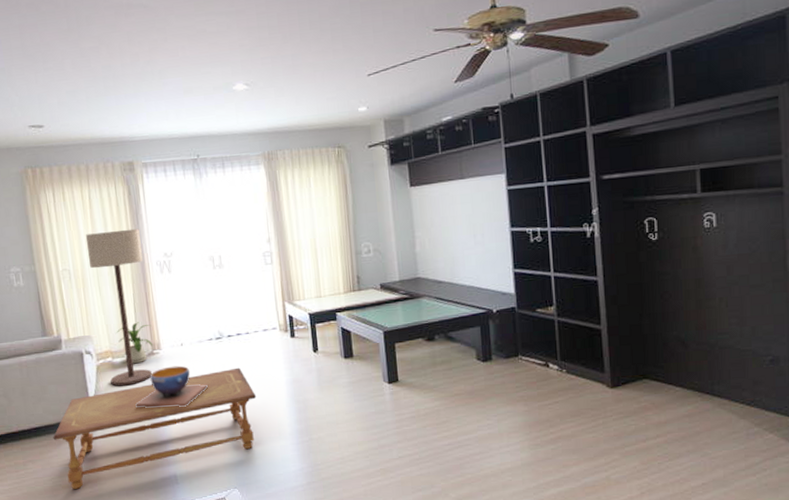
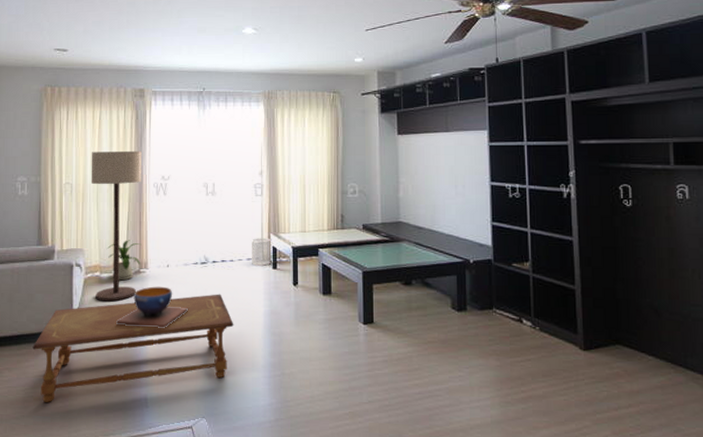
wastebasket: none [265,307,288,336] -> present [251,238,271,266]

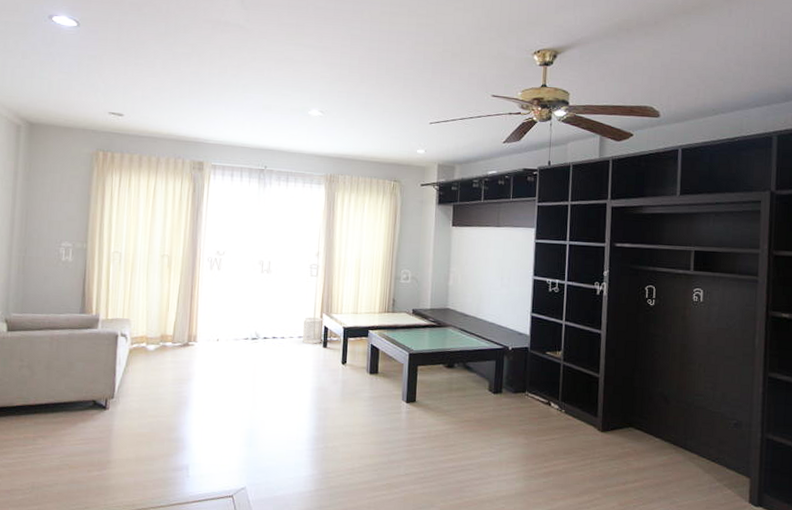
coffee table: present [32,294,234,402] -> none [70,369,281,471]
floor lamp: present [91,150,142,302] -> none [140,221,197,373]
house plant: present [107,240,142,281] -> none [155,312,192,353]
decorative bowl: present [116,286,189,328] -> none [161,359,237,401]

